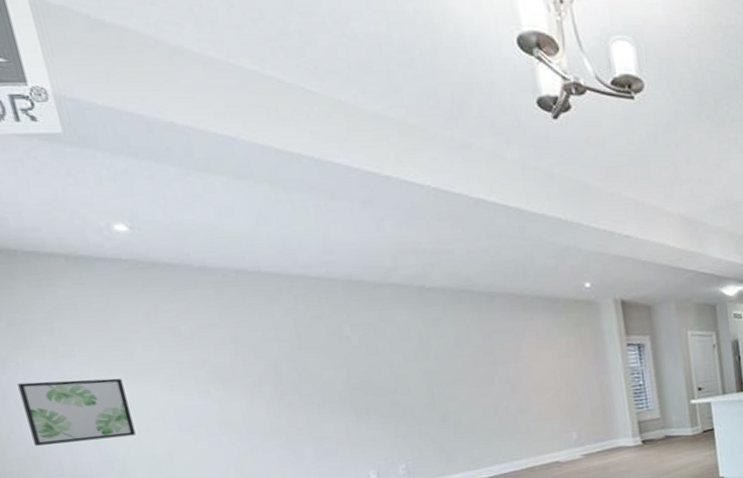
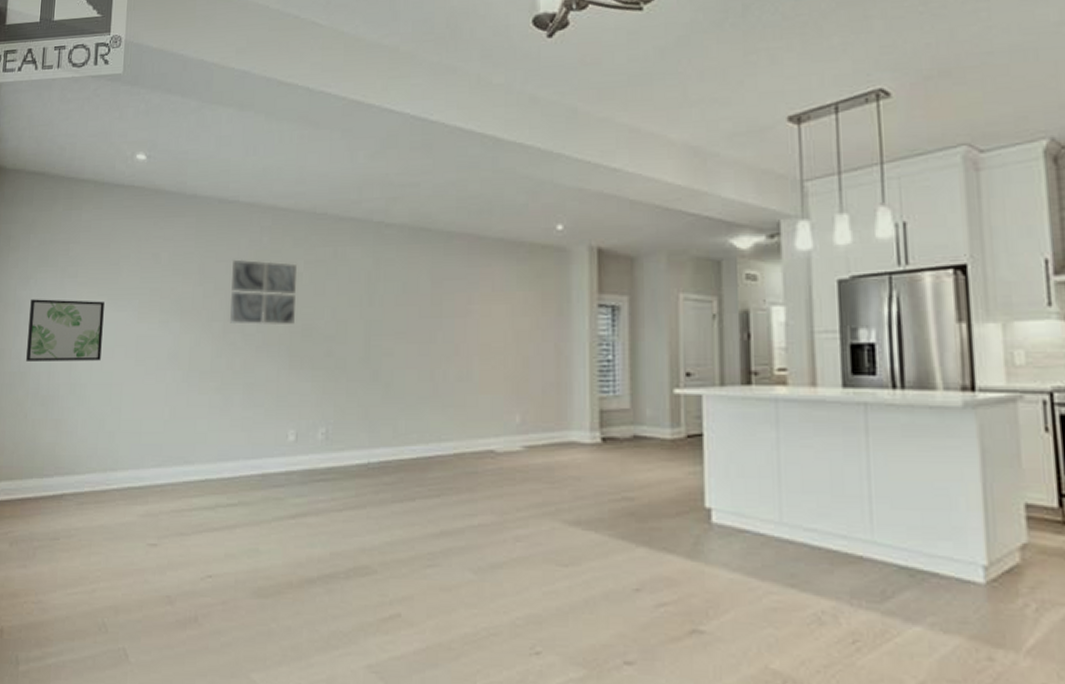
wall art: none [269,327,353,388] -> present [230,259,296,325]

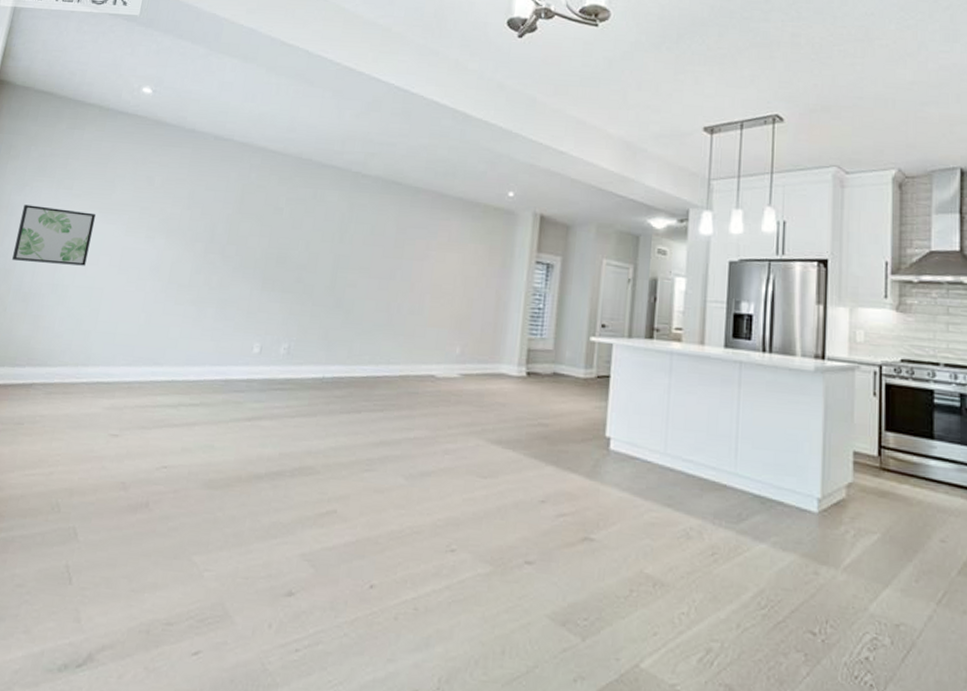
wall art: present [230,259,296,325] -> none [212,189,279,251]

